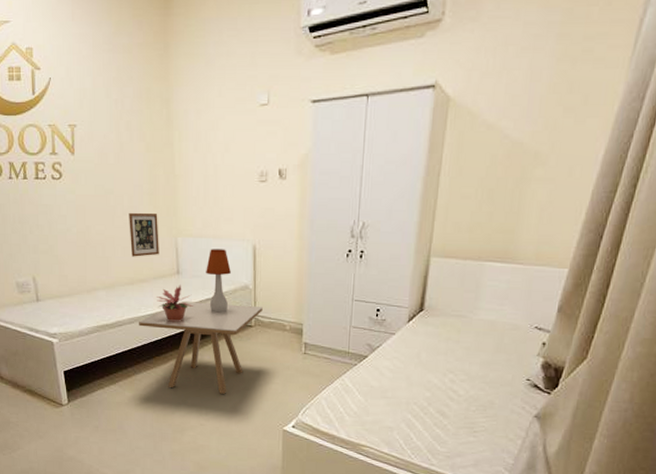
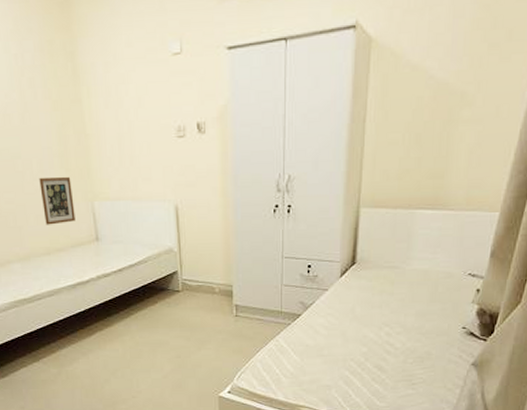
side table: present [139,301,263,394] -> none [59,269,189,364]
potted plant: present [157,285,194,322] -> none [76,252,117,292]
table lamp: present [206,249,231,313] -> none [126,211,153,279]

